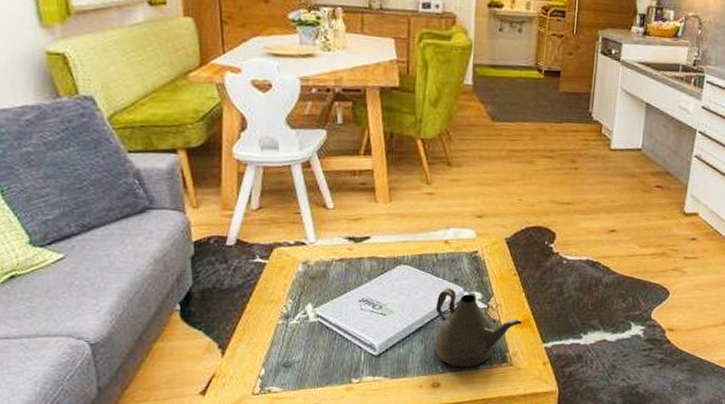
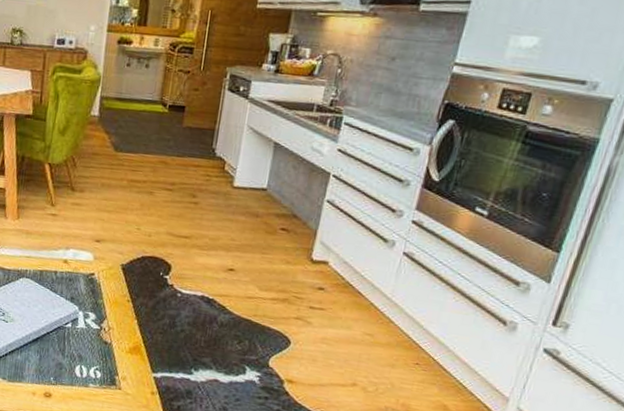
teapot: present [434,288,523,367] -> none [48,305,134,384]

